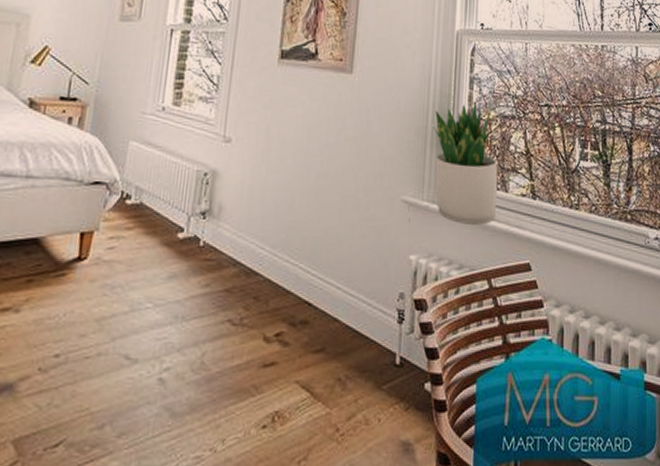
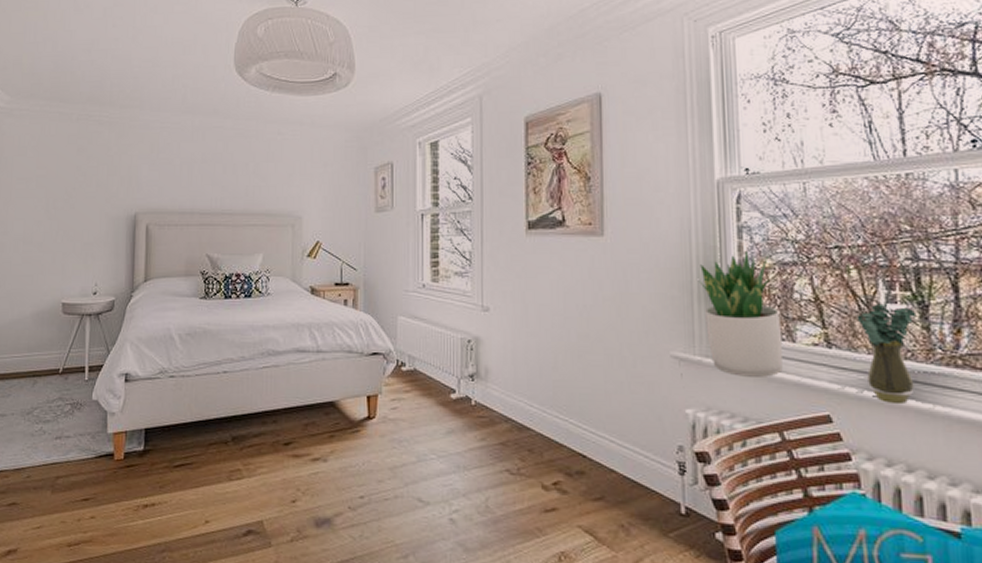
vase: none [557,157,601,255] -> present [856,300,917,405]

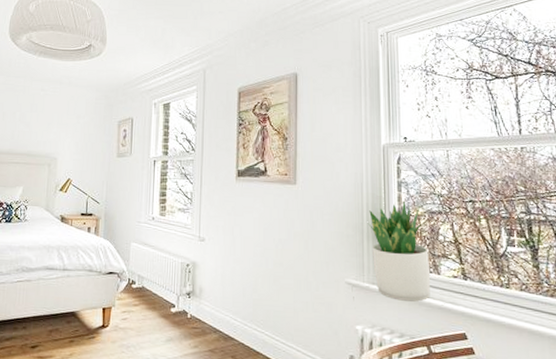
vase: present [856,300,917,405] -> none [485,243,529,327]

